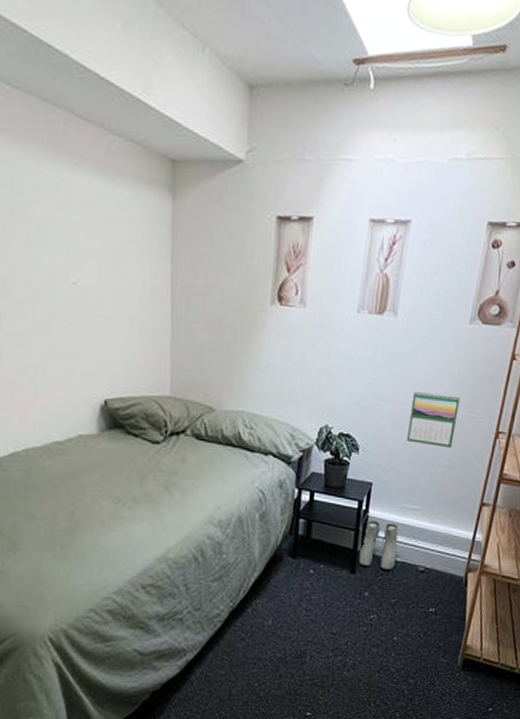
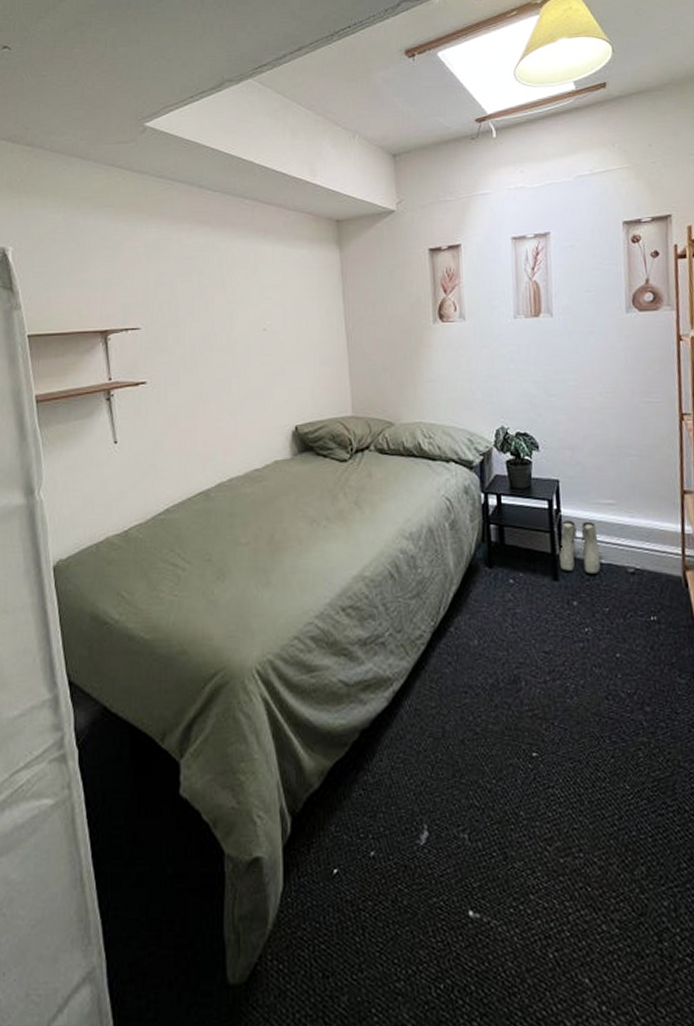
calendar: present [407,391,460,449] -> none [583,382,636,437]

